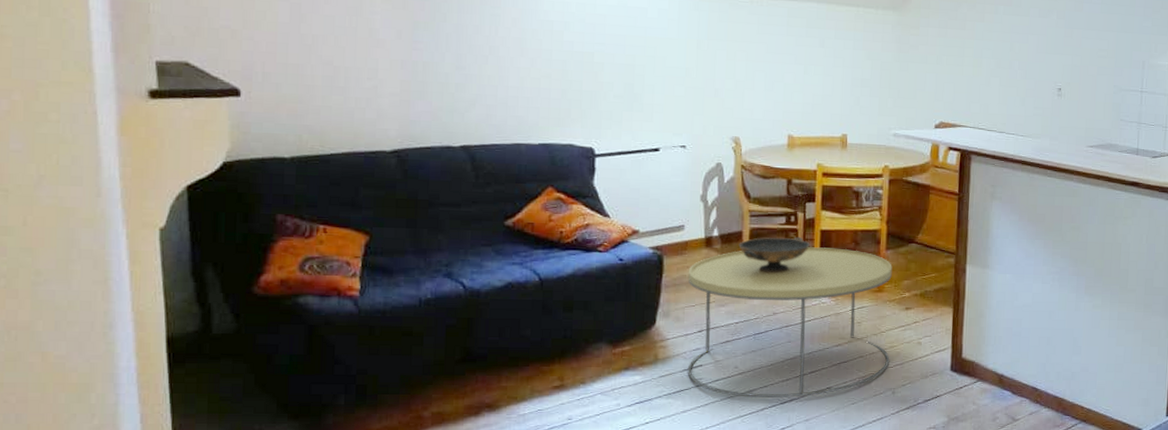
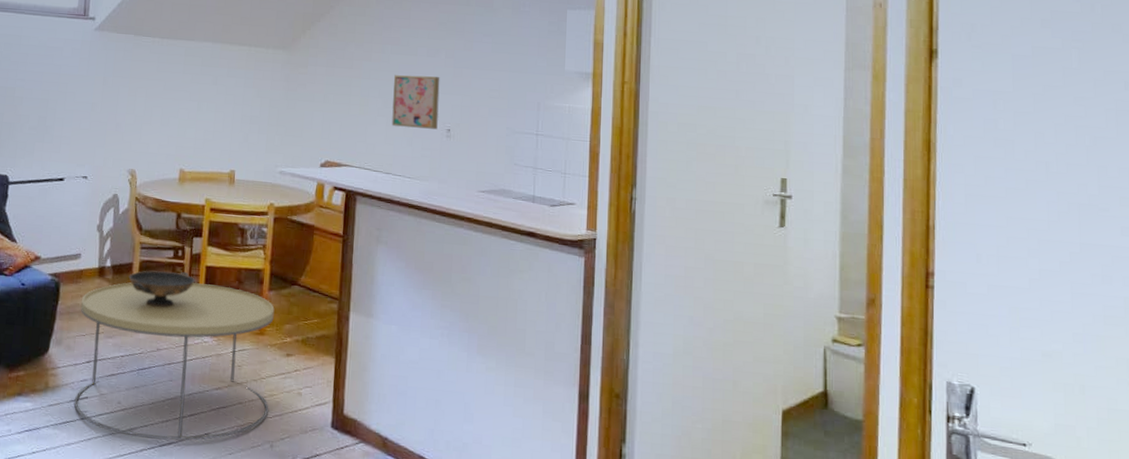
wall art: none [1005,35,1052,89] -> present [391,75,440,130]

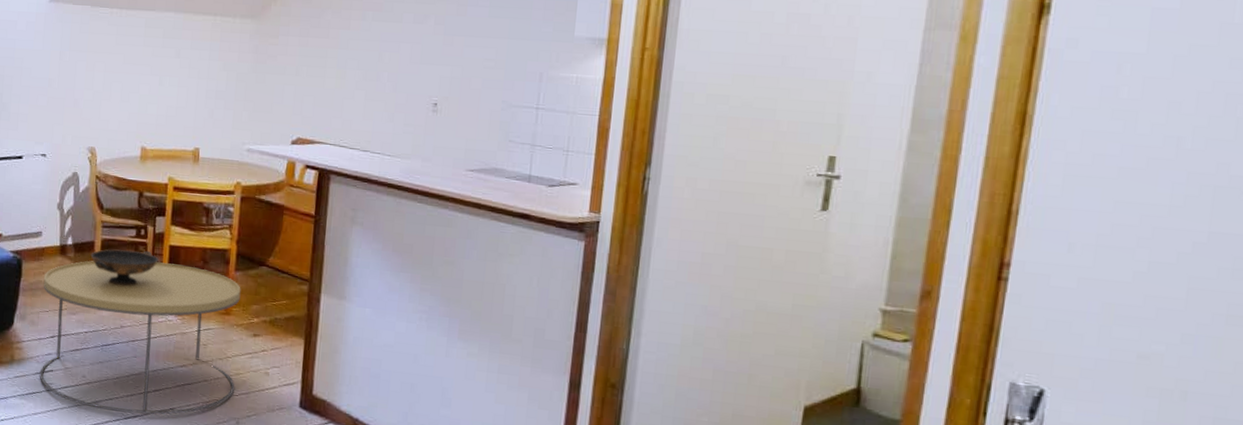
wall art: present [391,75,440,130] -> none [371,44,428,104]

